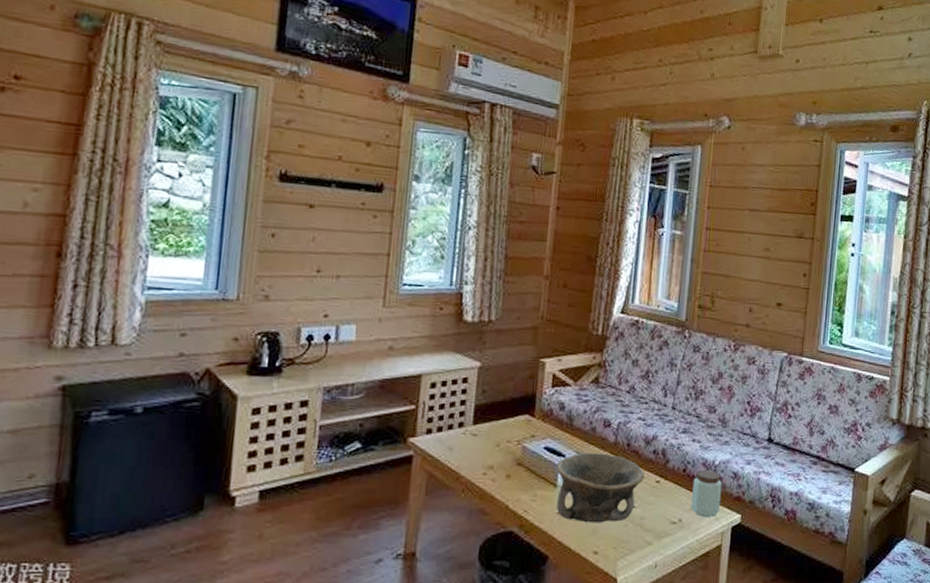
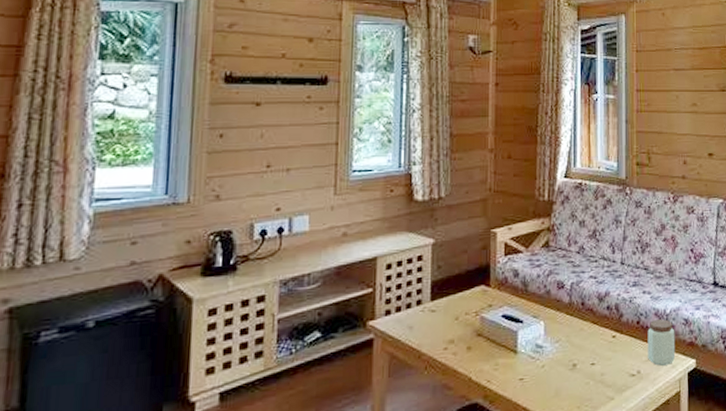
bowl: present [556,453,645,523] -> none [515,314,602,385]

